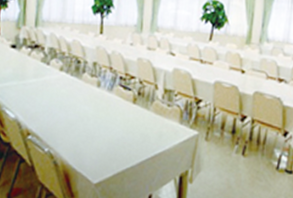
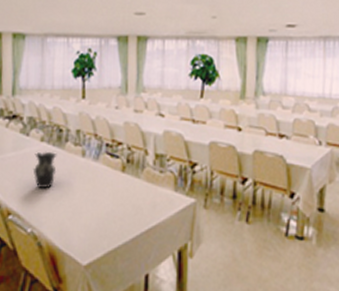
vase: none [51,79,75,114] -> present [33,151,57,189]

